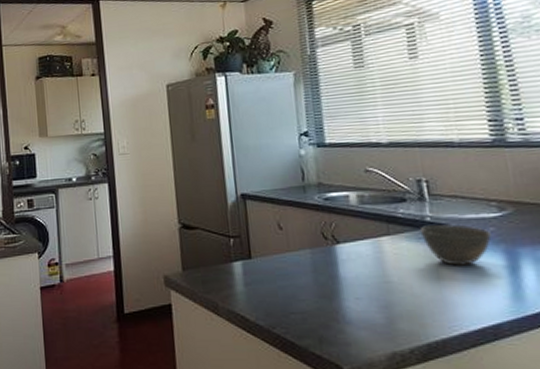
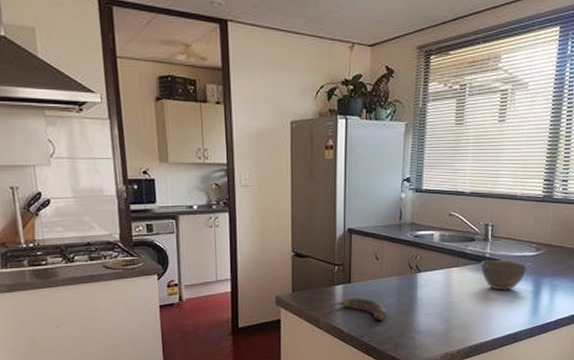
banana: none [229,276,303,306] -> present [331,297,387,320]

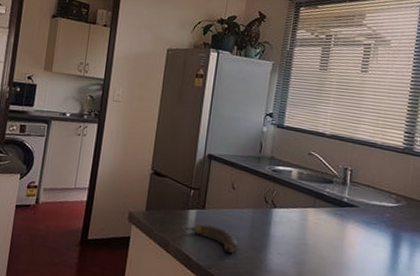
bowl: present [480,260,527,291] -> none [337,205,386,240]

